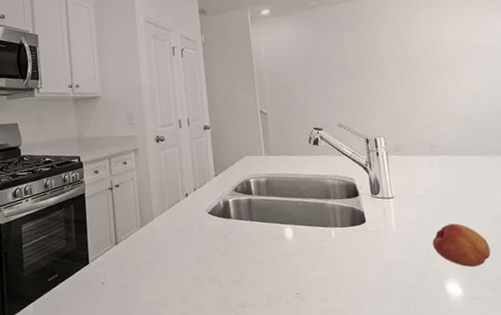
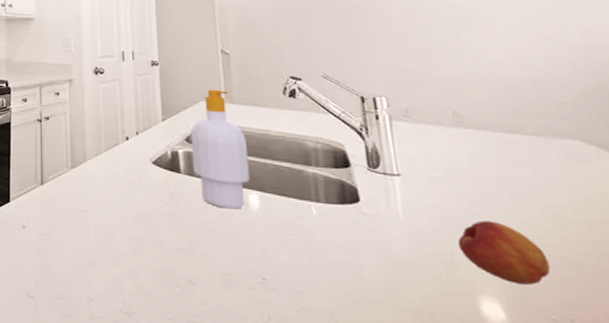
soap bottle: none [238,144,285,243] -> present [190,89,250,209]

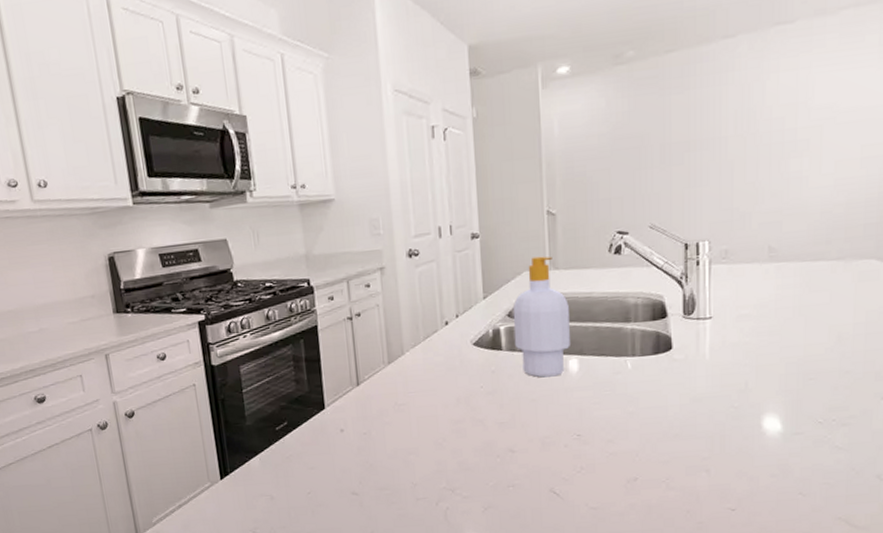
fruit: present [458,220,550,285] -> none [754,347,825,399]

